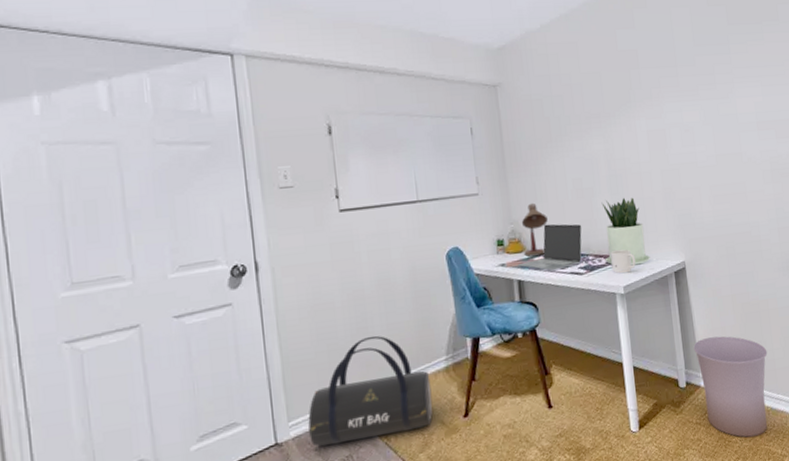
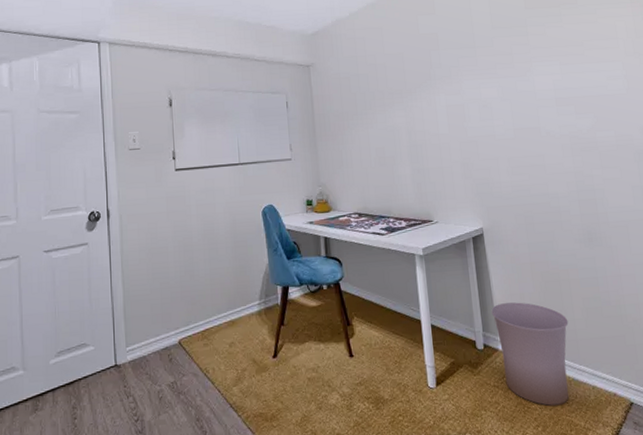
duffel bag: present [308,335,433,447] -> none [142,278,246,371]
laptop: present [517,223,582,271] -> none [324,187,384,231]
desk lamp: present [521,202,548,257] -> none [328,168,352,216]
planter: present [601,197,651,266] -> none [402,166,449,229]
mug: present [610,249,636,274] -> none [410,214,434,237]

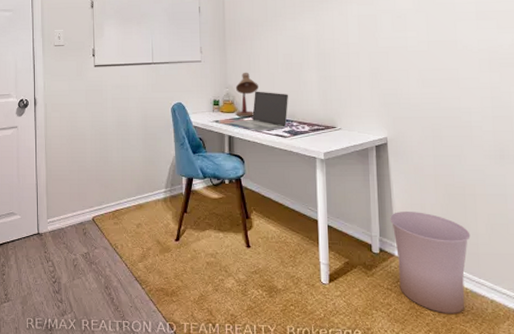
laptop: none [324,187,384,231] -> present [229,91,289,131]
desk lamp: none [328,168,352,216] -> present [235,72,258,116]

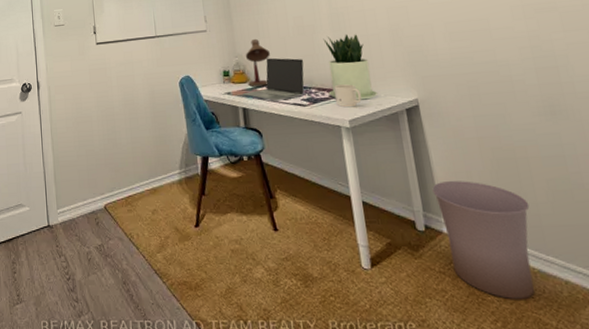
planter: none [308,73,353,135] -> present [323,34,378,100]
mug: none [314,120,337,141] -> present [334,84,362,108]

